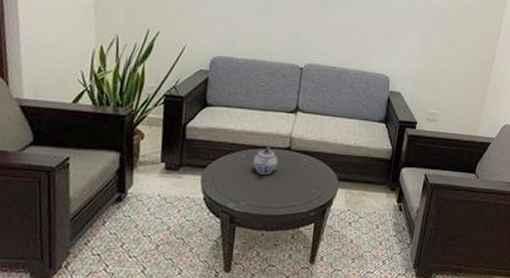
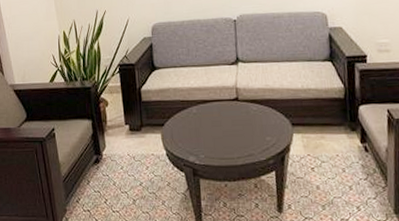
teapot: present [253,147,278,175] -> none [205,100,229,127]

